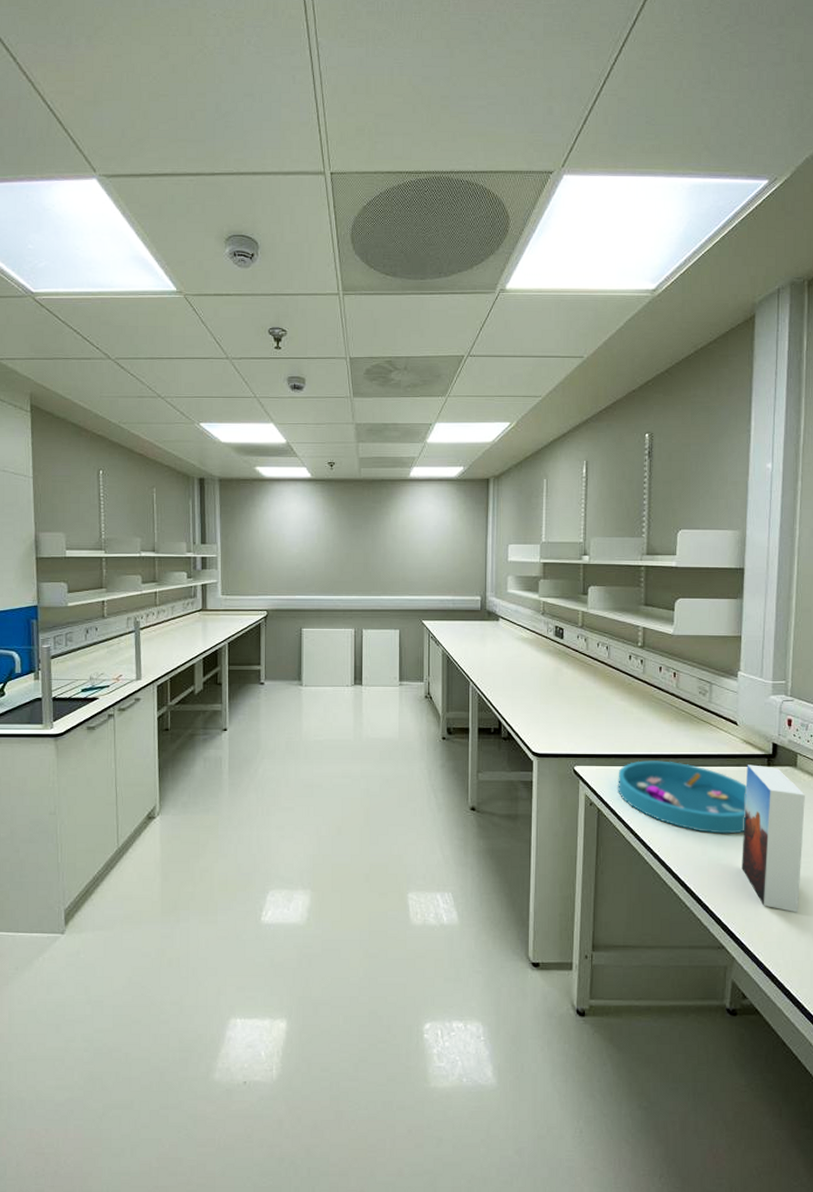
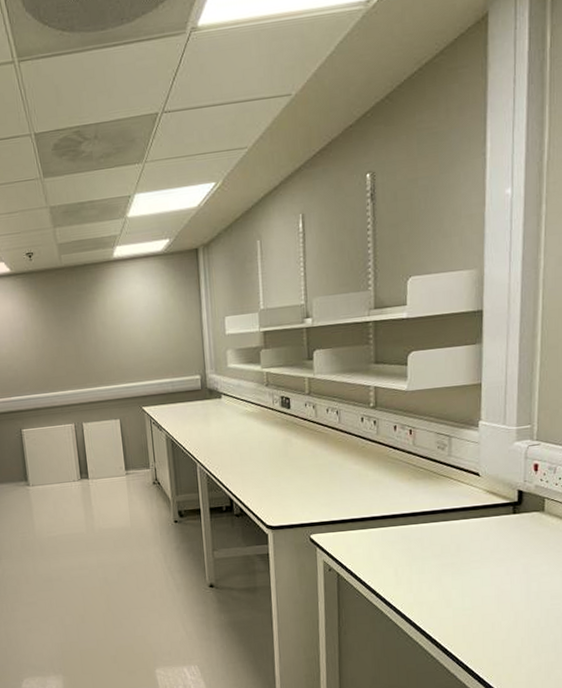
storage tray: present [618,760,747,834] -> none [356,519,491,585]
book: present [742,765,805,913] -> none [488,514,554,653]

